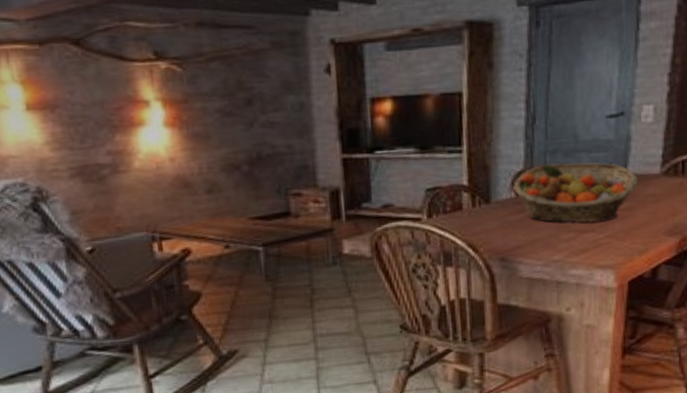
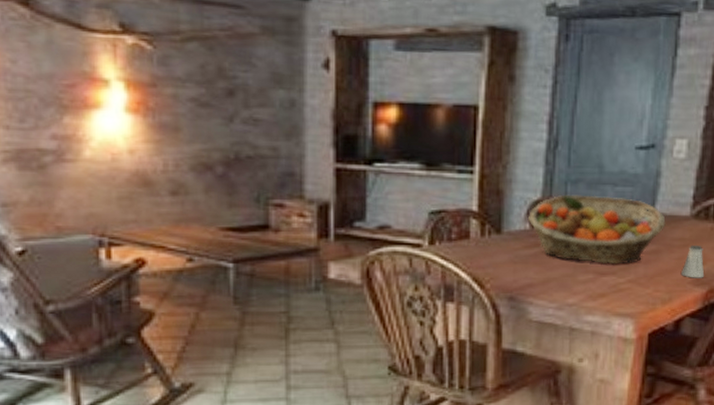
saltshaker: none [655,199,677,230] -> present [681,245,705,278]

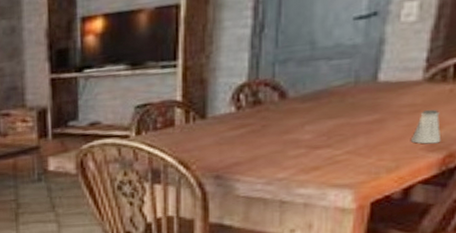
fruit basket: present [527,194,666,265] -> none [233,70,391,139]

